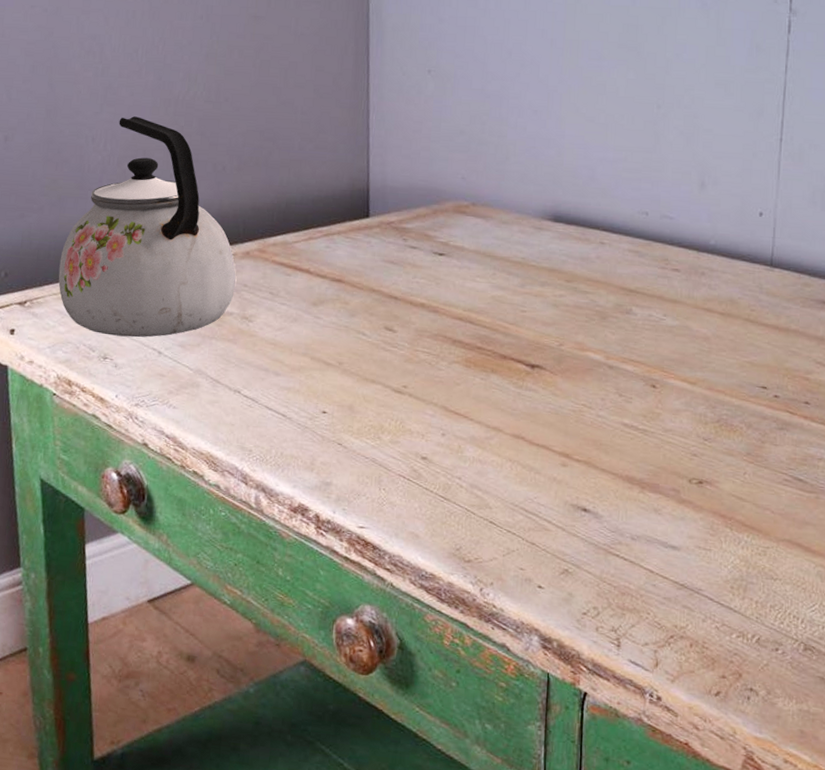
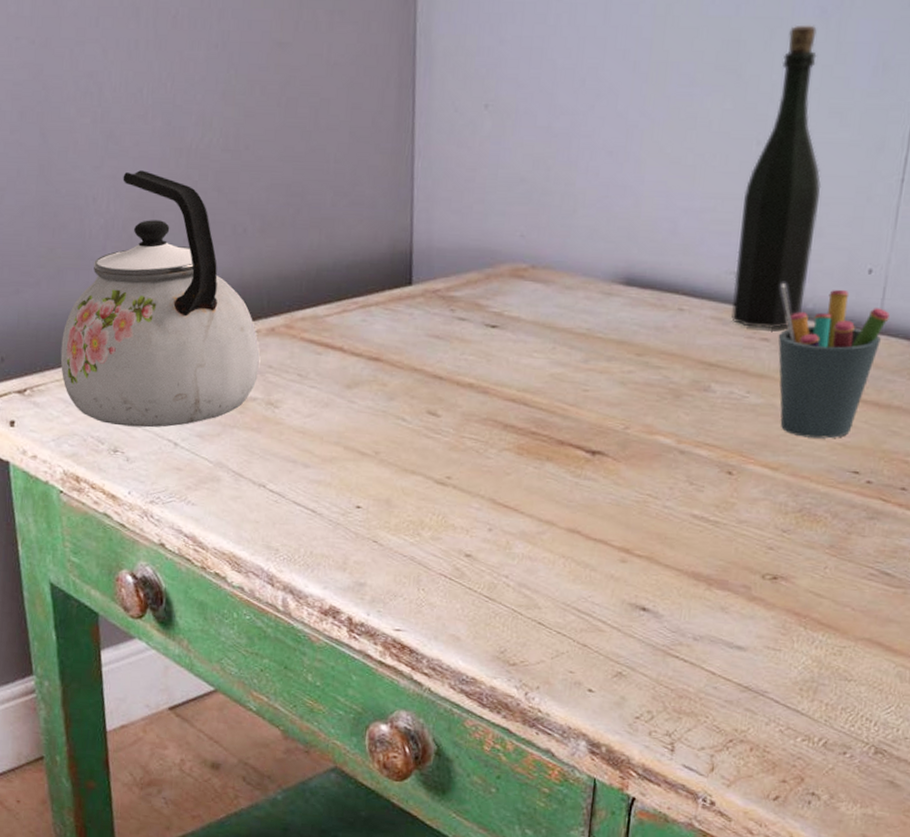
bottle: none [646,14,714,261] -> present [731,25,822,329]
pen holder: none [686,223,781,357] -> present [778,283,890,439]

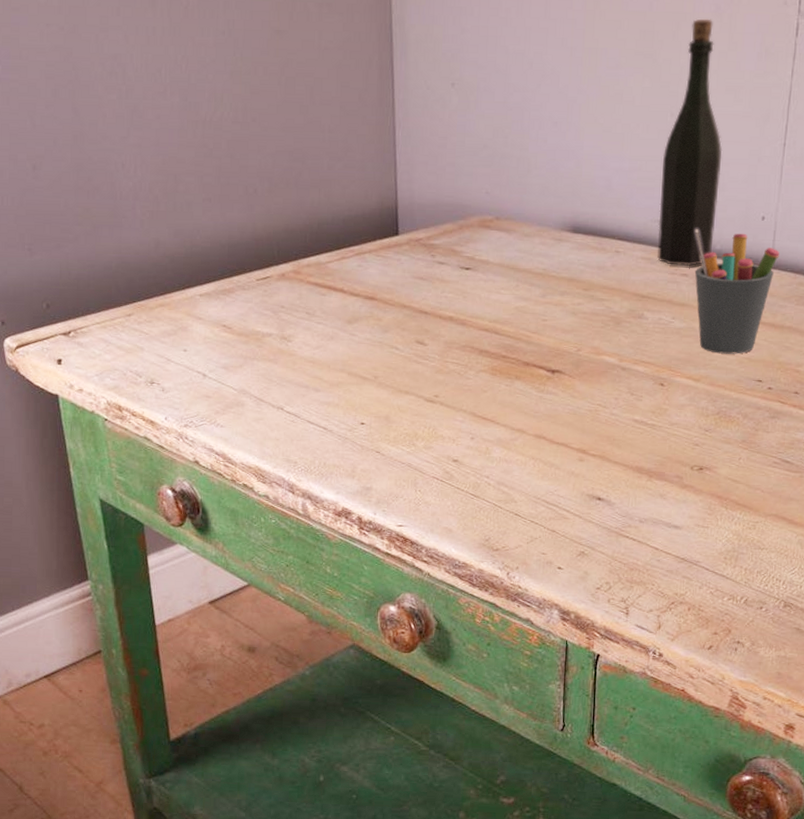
kettle: present [60,170,260,428] -> none [100,140,274,362]

